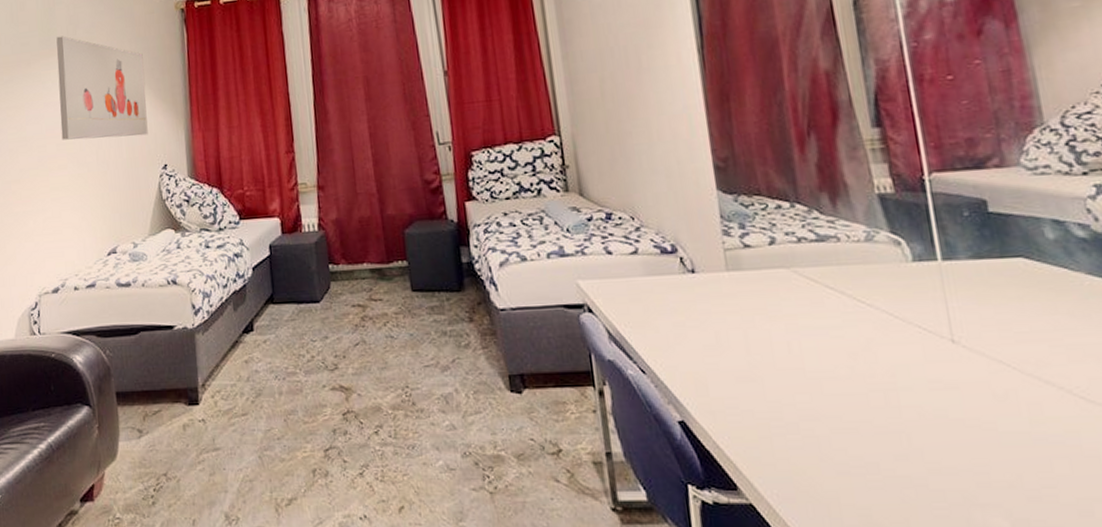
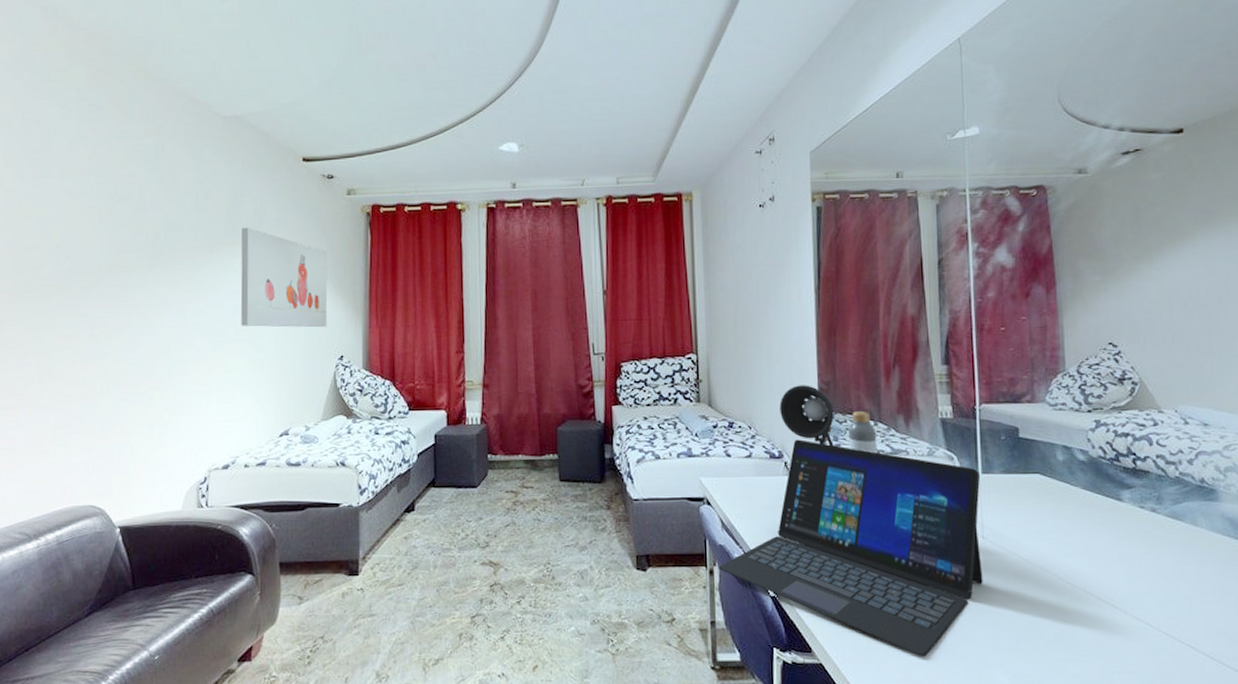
laptop: none [608,229,960,495] -> present [718,439,983,656]
desk lamp: none [667,163,741,236] -> present [780,385,834,447]
bottle: none [757,191,799,242] -> present [848,411,878,454]

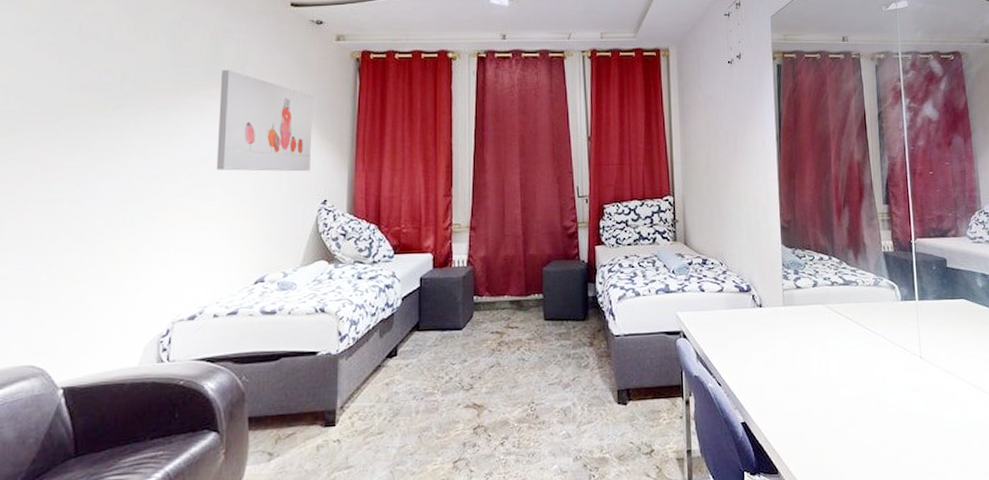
laptop: present [718,439,983,656] -> none [693,274,922,470]
desk lamp: present [780,385,834,447] -> none [747,224,795,280]
bottle: present [848,411,878,454] -> none [807,247,832,285]

